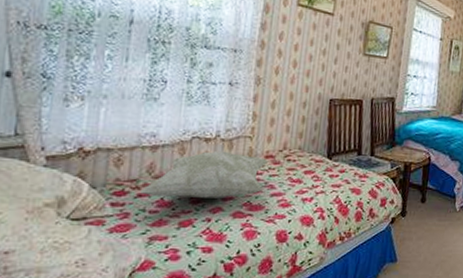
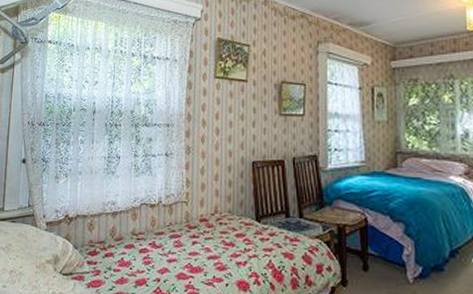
decorative pillow: present [140,150,268,198] -> none [107,215,202,260]

